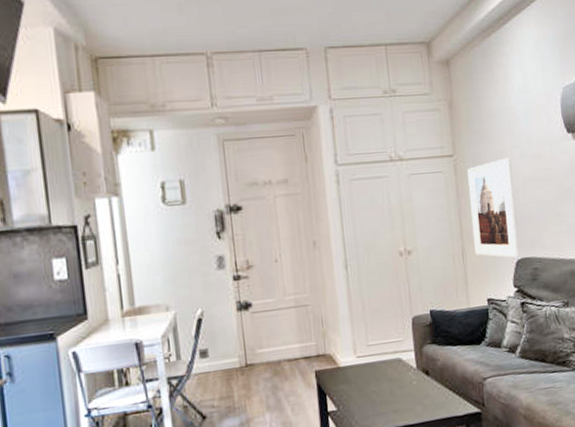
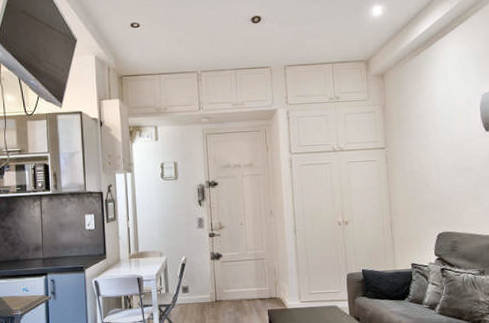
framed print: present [467,157,520,258] -> none [397,150,441,232]

